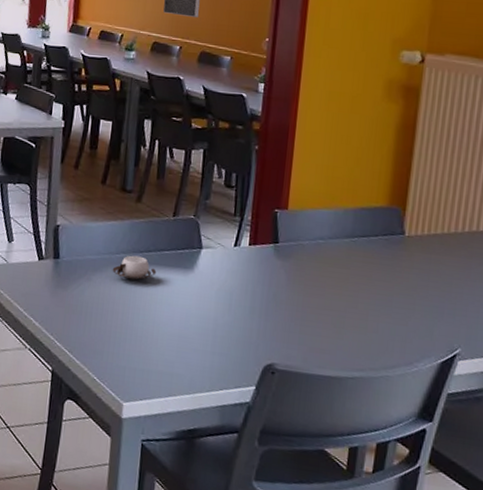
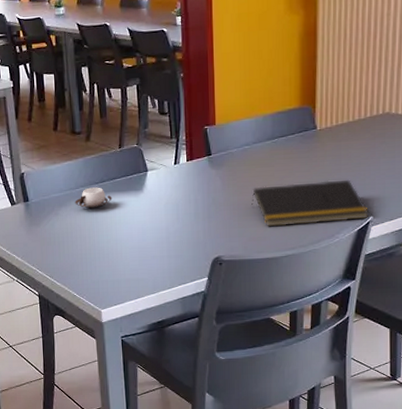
notepad: none [318,289,458,350] -> present [251,179,370,227]

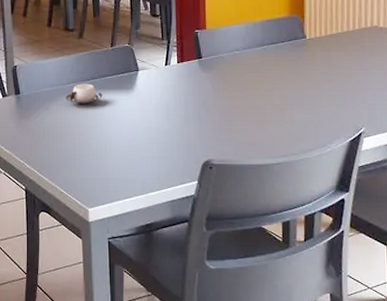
notepad: present [251,179,370,227] -> none [242,89,361,133]

